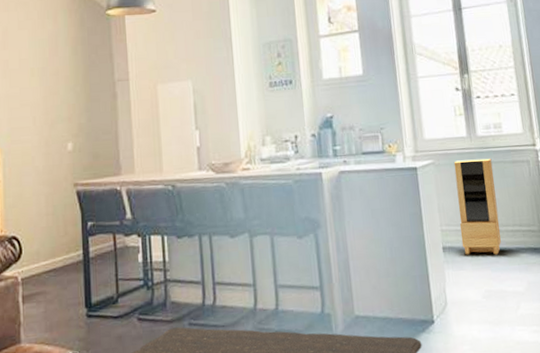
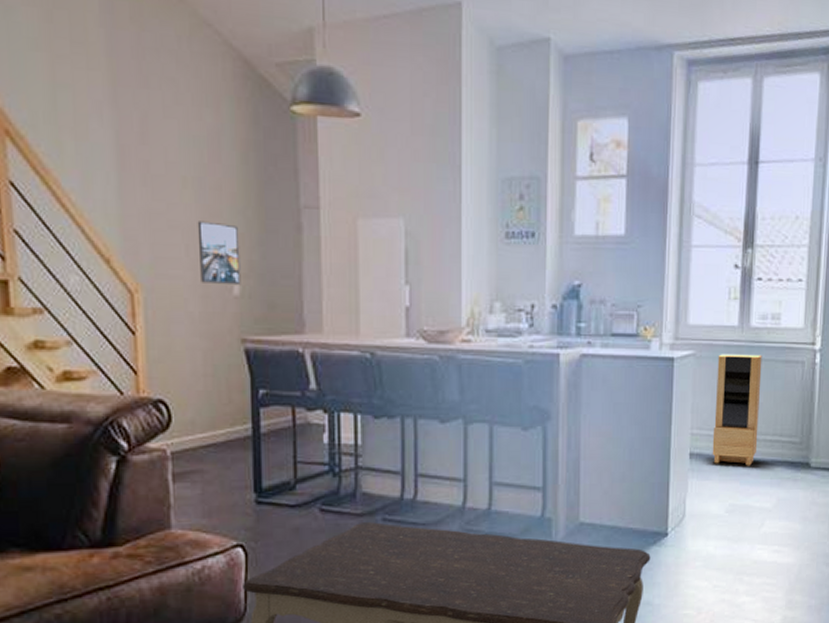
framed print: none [41,98,73,144] -> present [197,221,241,284]

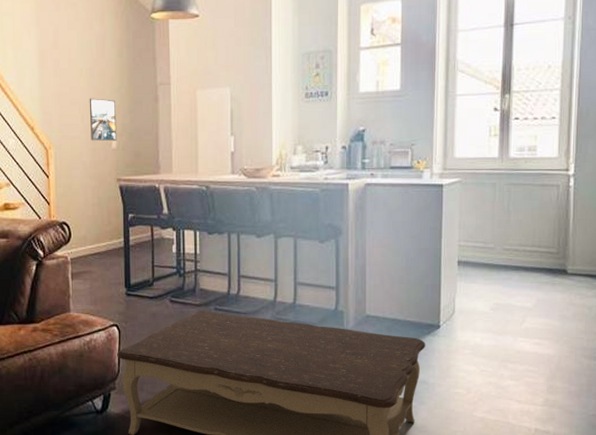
storage cabinet: present [712,354,762,466] -> none [477,180,521,272]

